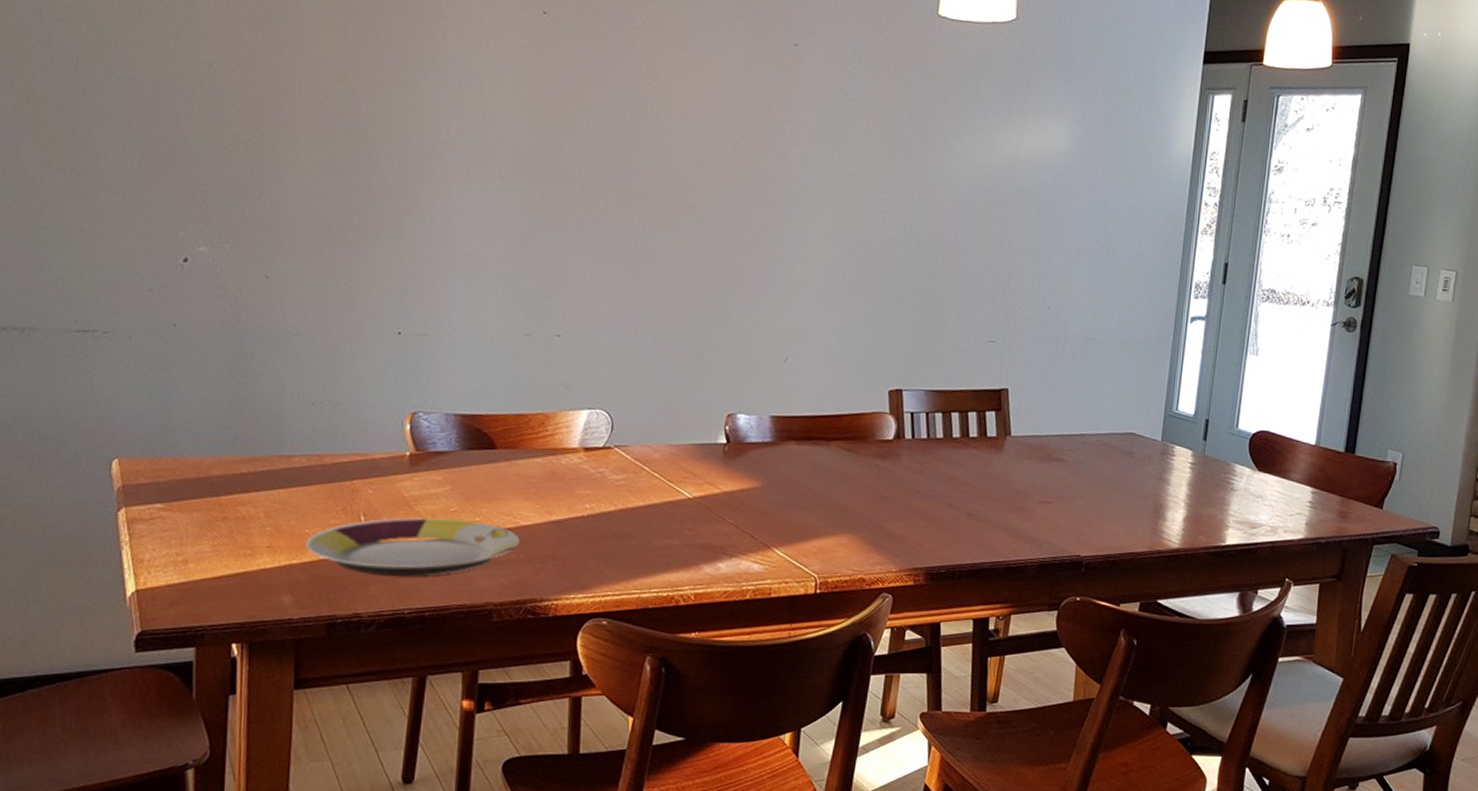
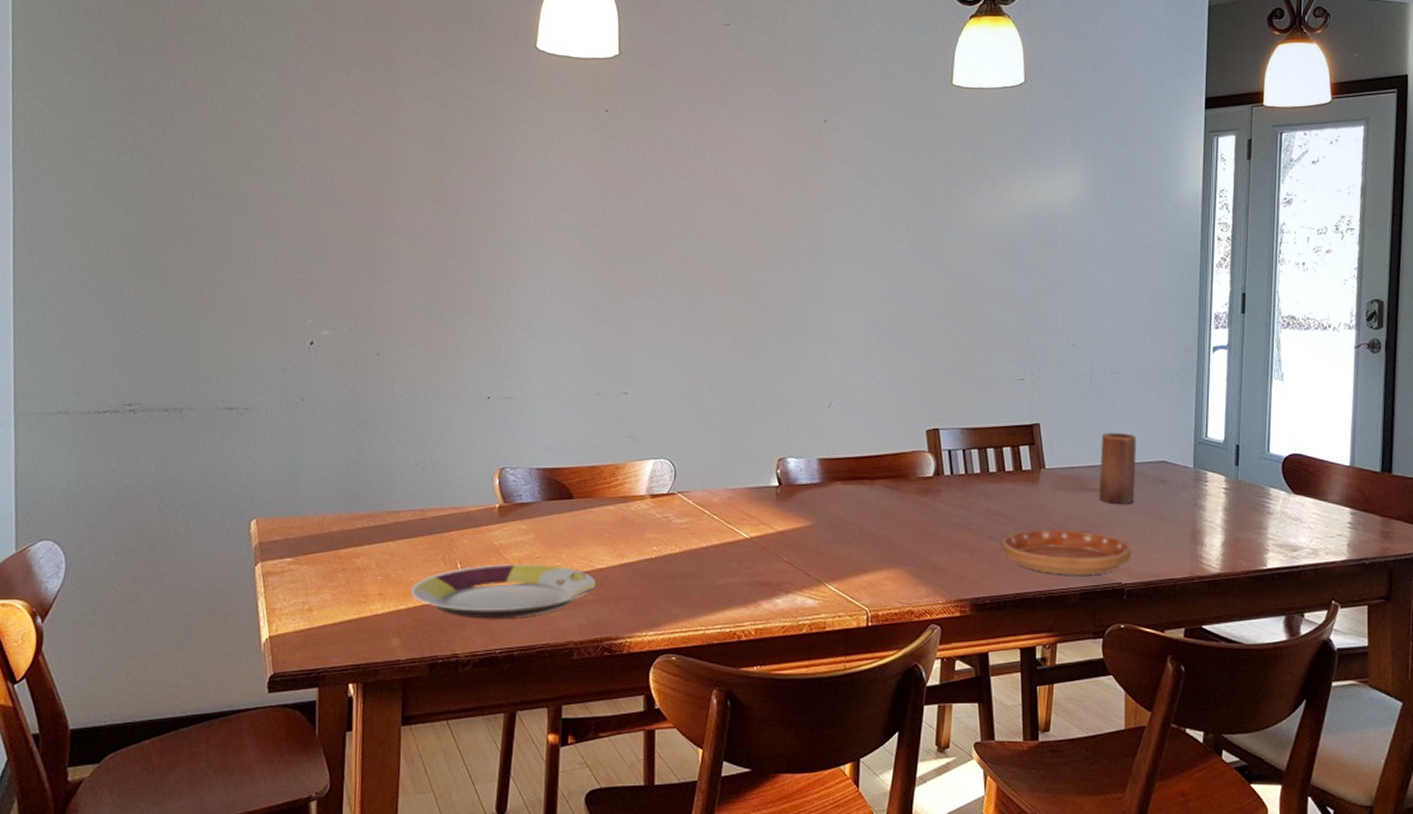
saucer: none [961,499,1094,547] -> present [1002,530,1132,576]
candle: none [1064,401,1106,476] -> present [1100,433,1136,504]

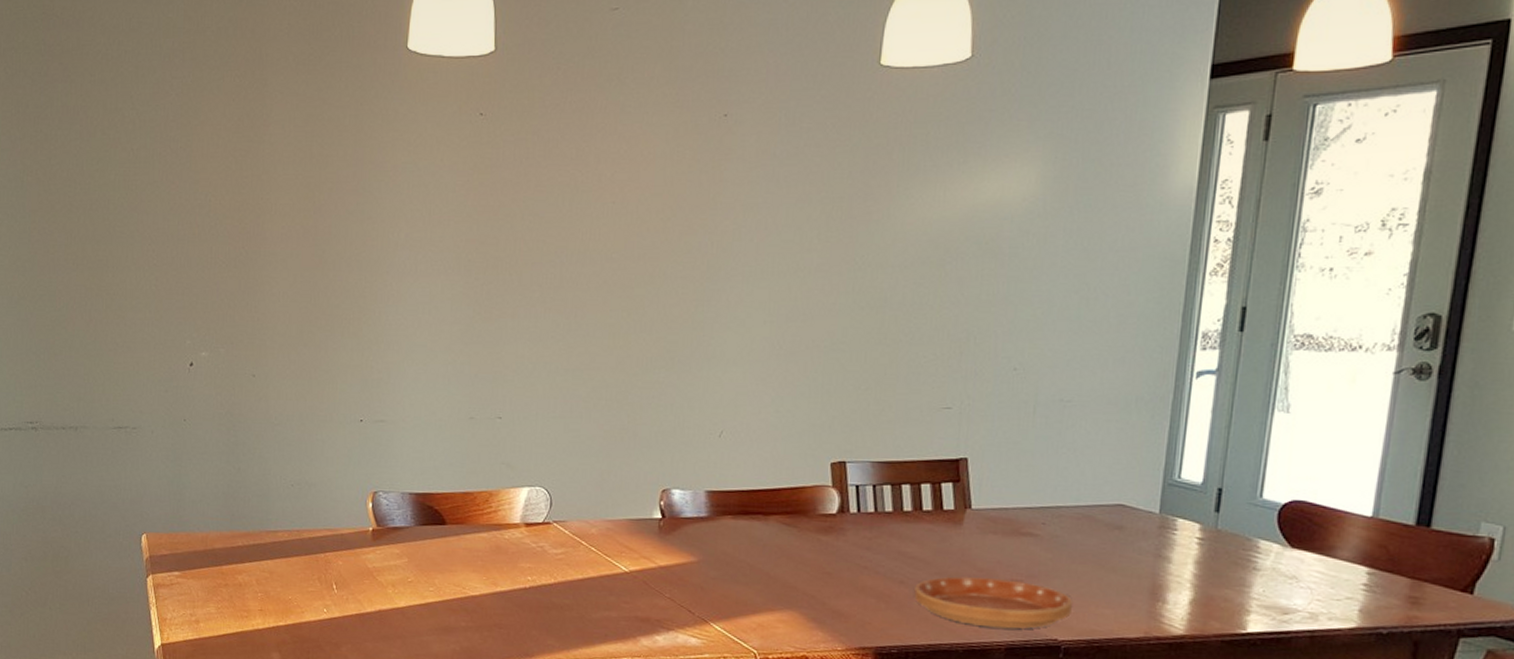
plate: present [410,564,597,618] -> none [289,586,470,640]
candle: present [1100,433,1136,504] -> none [1037,470,1088,552]

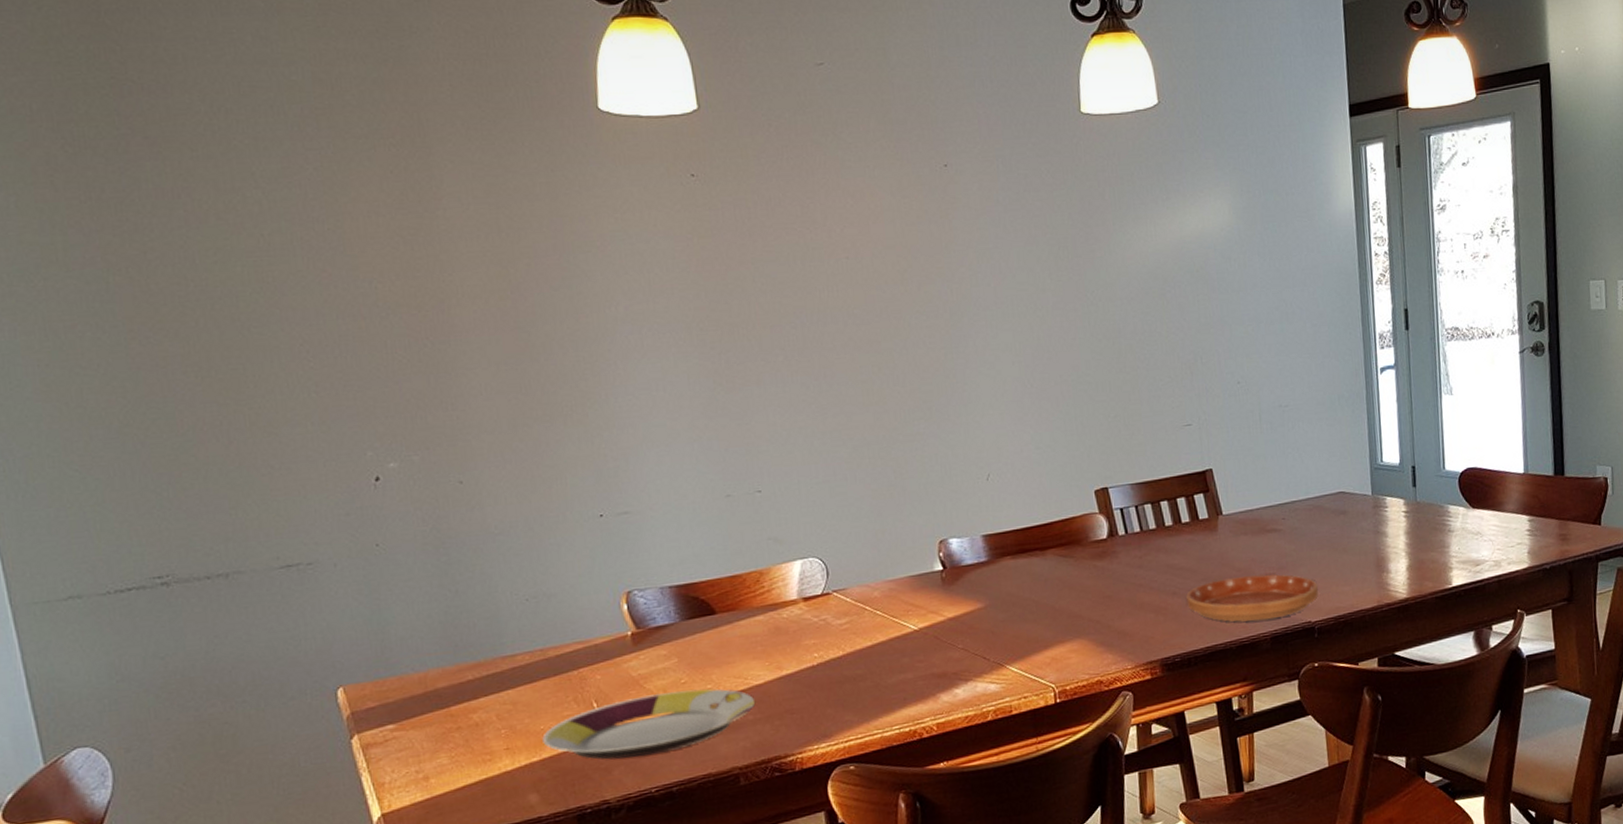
plate: none [289,586,470,640] -> present [542,689,756,760]

